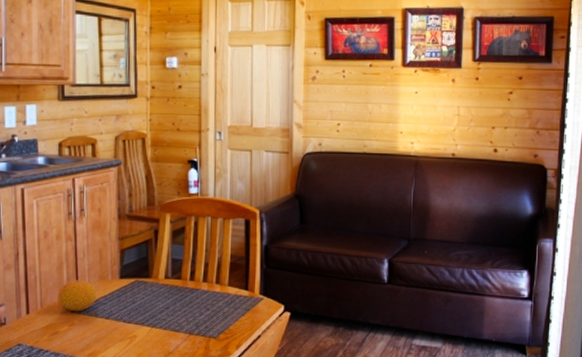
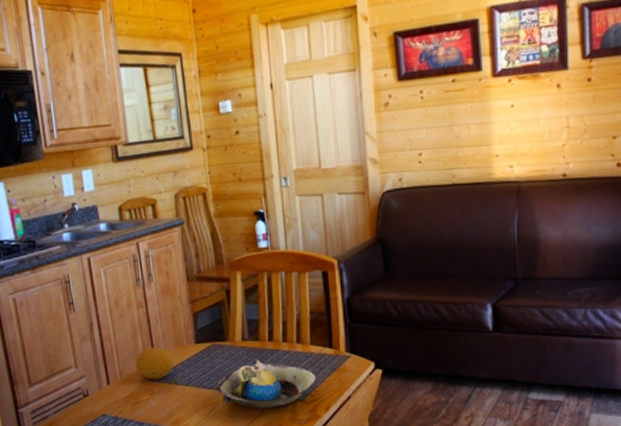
decorative bowl: none [135,297,232,344] -> present [216,360,317,409]

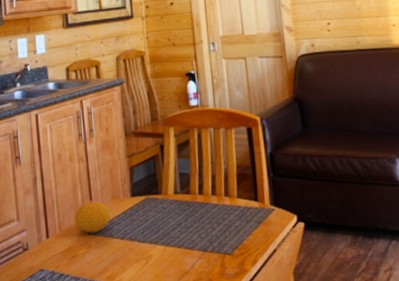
decorative bowl: present [216,360,317,409] -> none [149,213,244,263]

